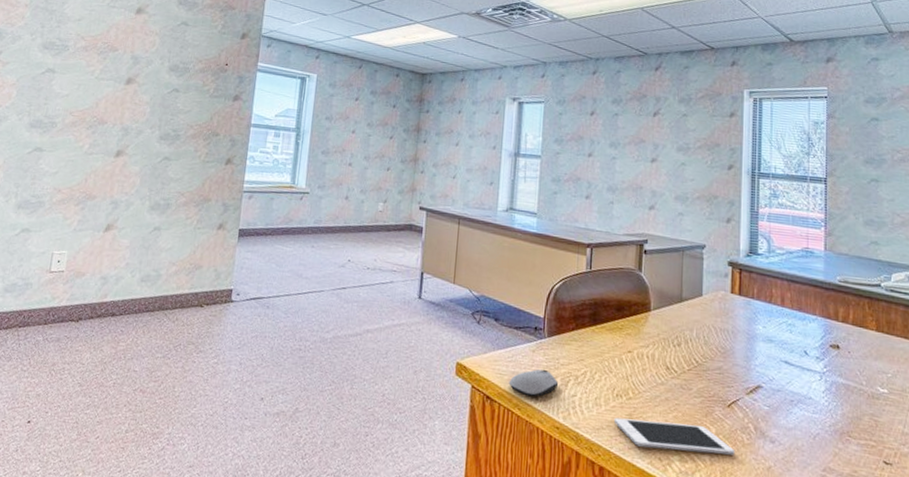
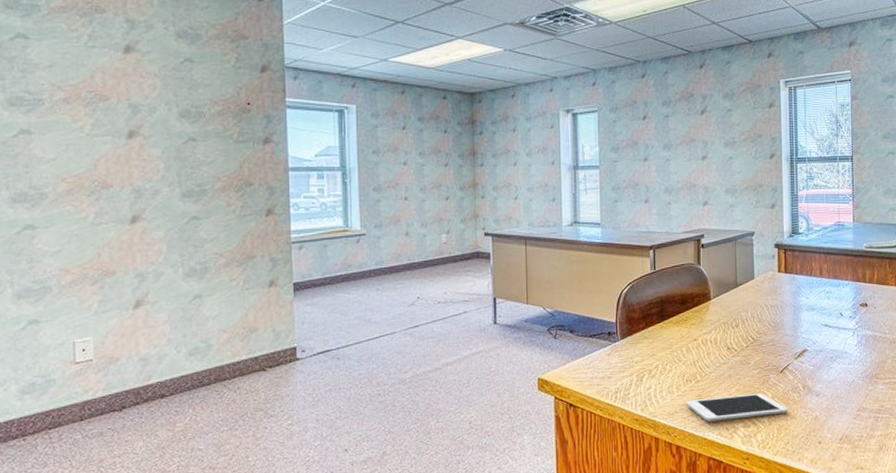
computer mouse: present [508,369,559,397] -> none [589,369,635,397]

